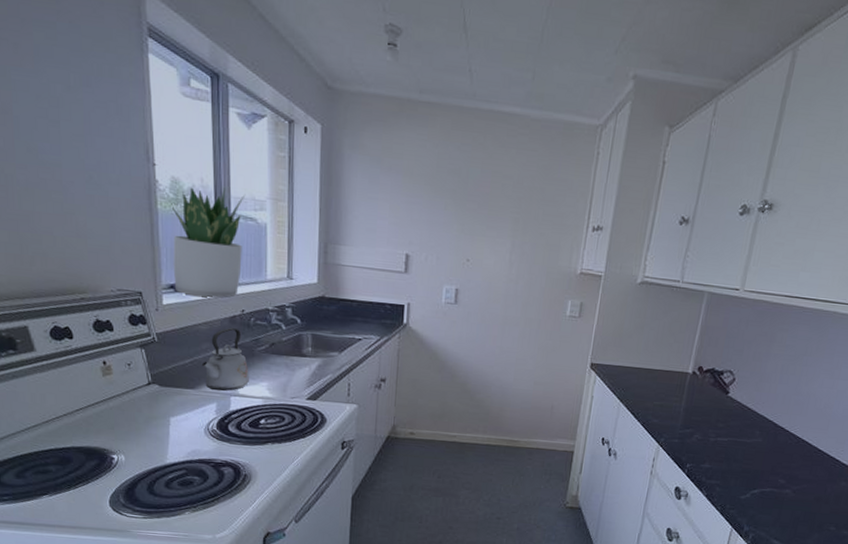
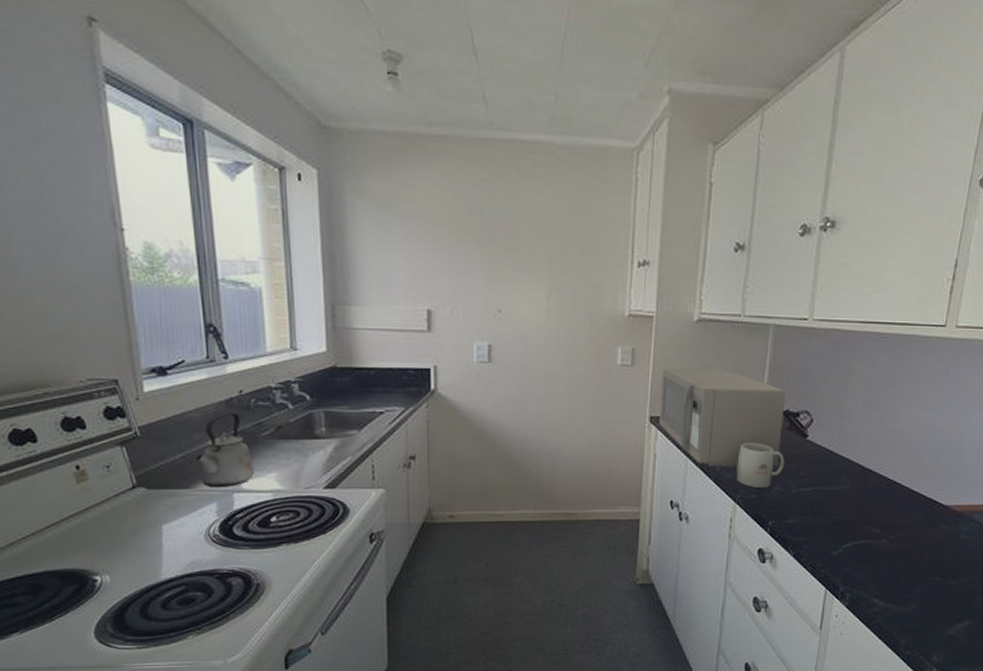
planter: present [171,187,246,299] -> none [146,250,236,380]
microwave: none [598,322,713,417] -> present [659,368,785,471]
mug: none [662,393,706,435] -> present [736,443,785,488]

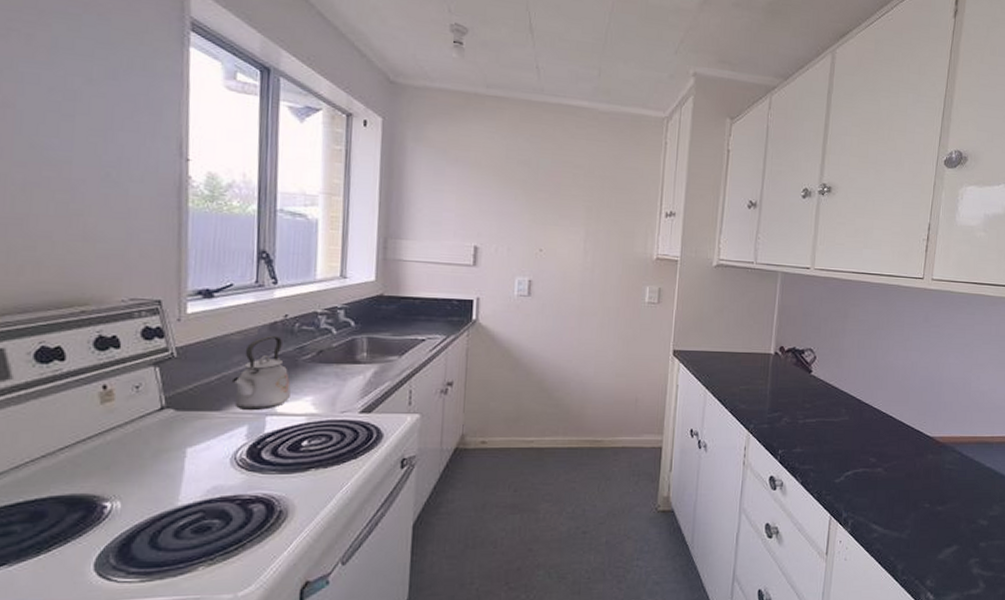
microwave: present [659,368,785,471] -> none [681,306,792,402]
mug: present [736,443,785,488] -> none [749,376,792,418]

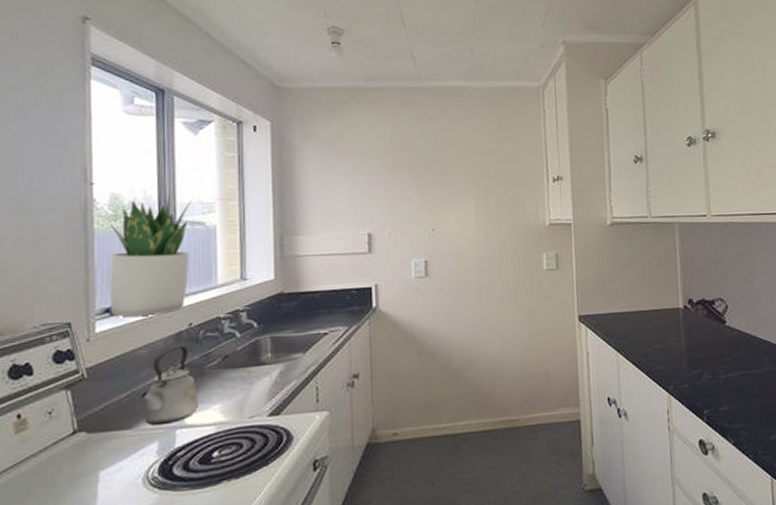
planter: none [202,183,295,304] -> present [109,196,193,318]

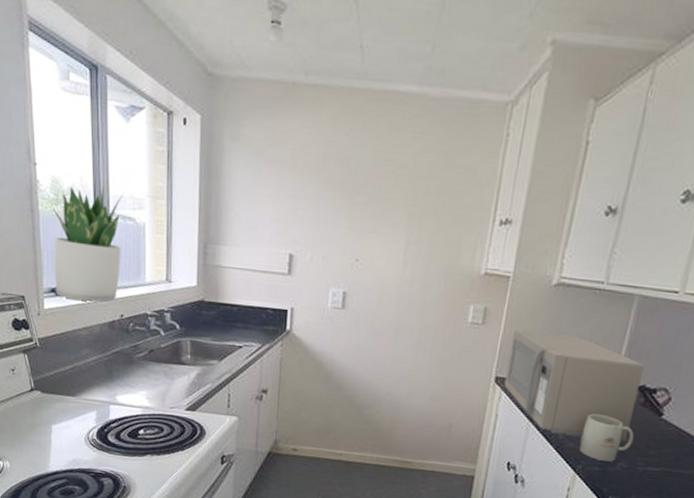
kettle: present [140,346,198,426] -> none [81,333,128,399]
microwave: none [585,265,704,363] -> present [504,329,644,442]
mug: none [664,332,709,377] -> present [579,414,634,462]

